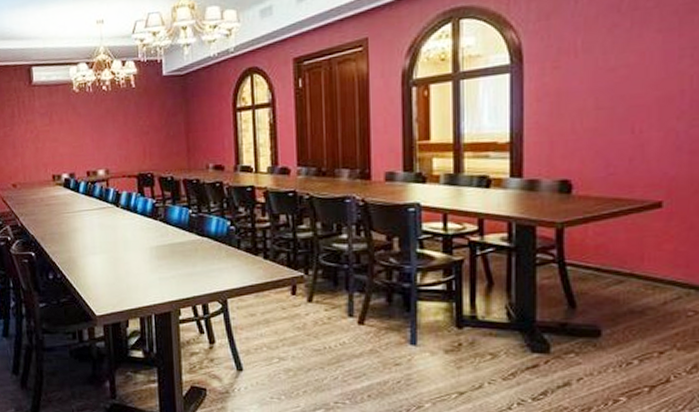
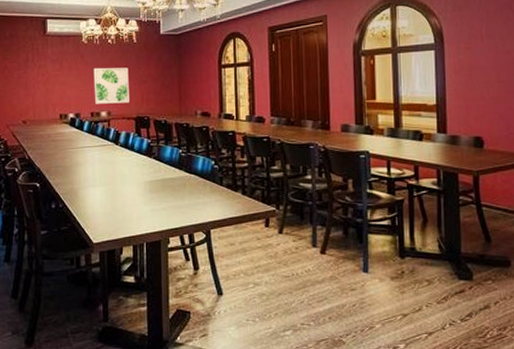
wall art: none [87,117,130,162] -> present [93,67,129,104]

